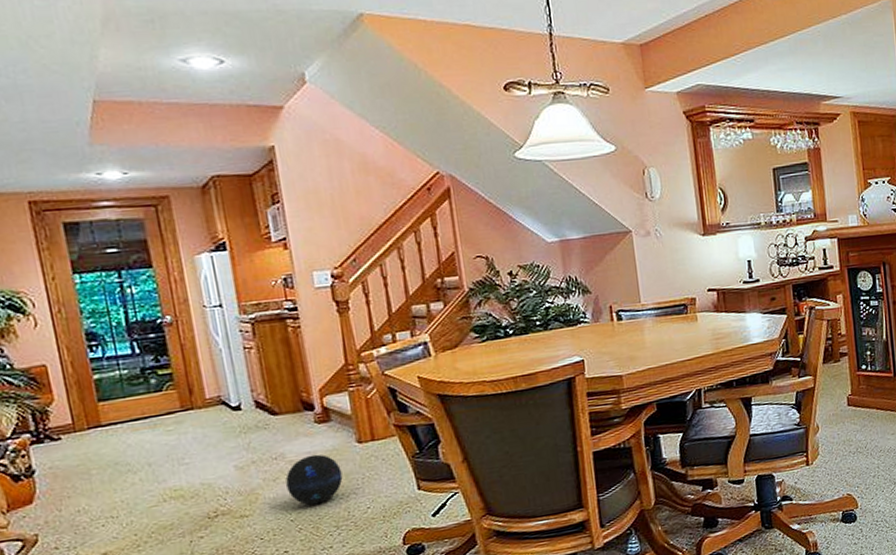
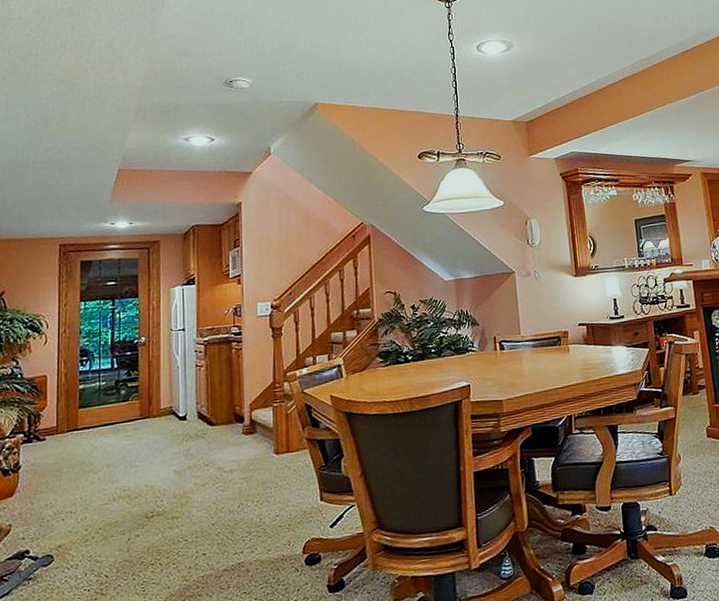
ball: present [285,454,343,505] -> none [213,463,259,510]

